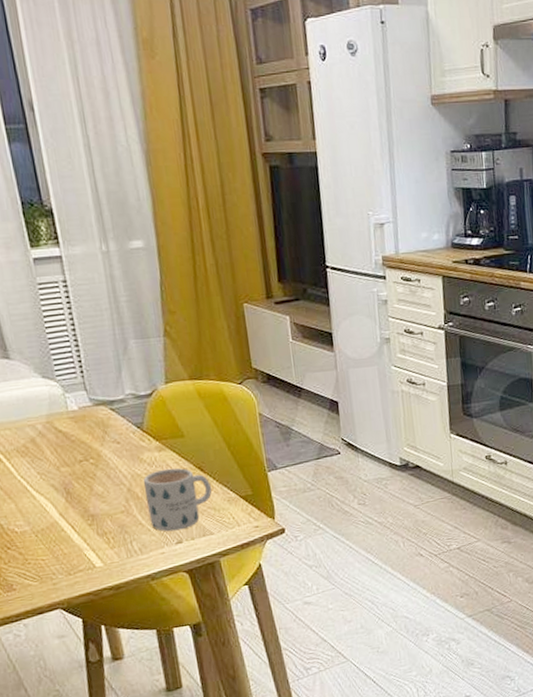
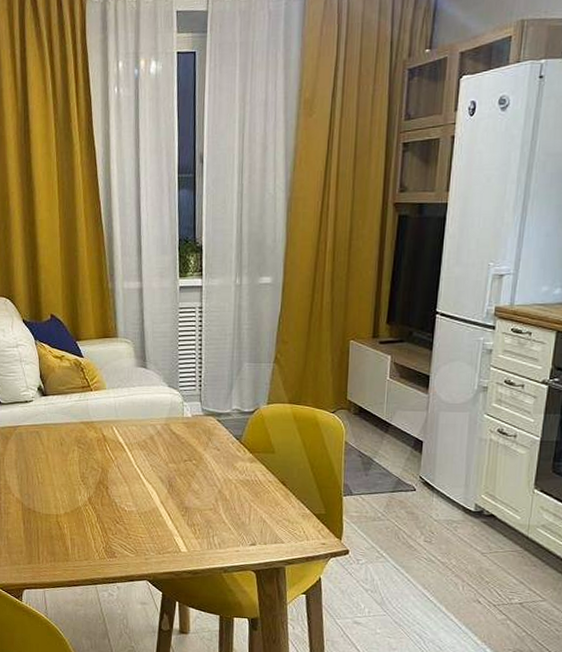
mug: present [143,468,212,532] -> none [232,478,290,534]

